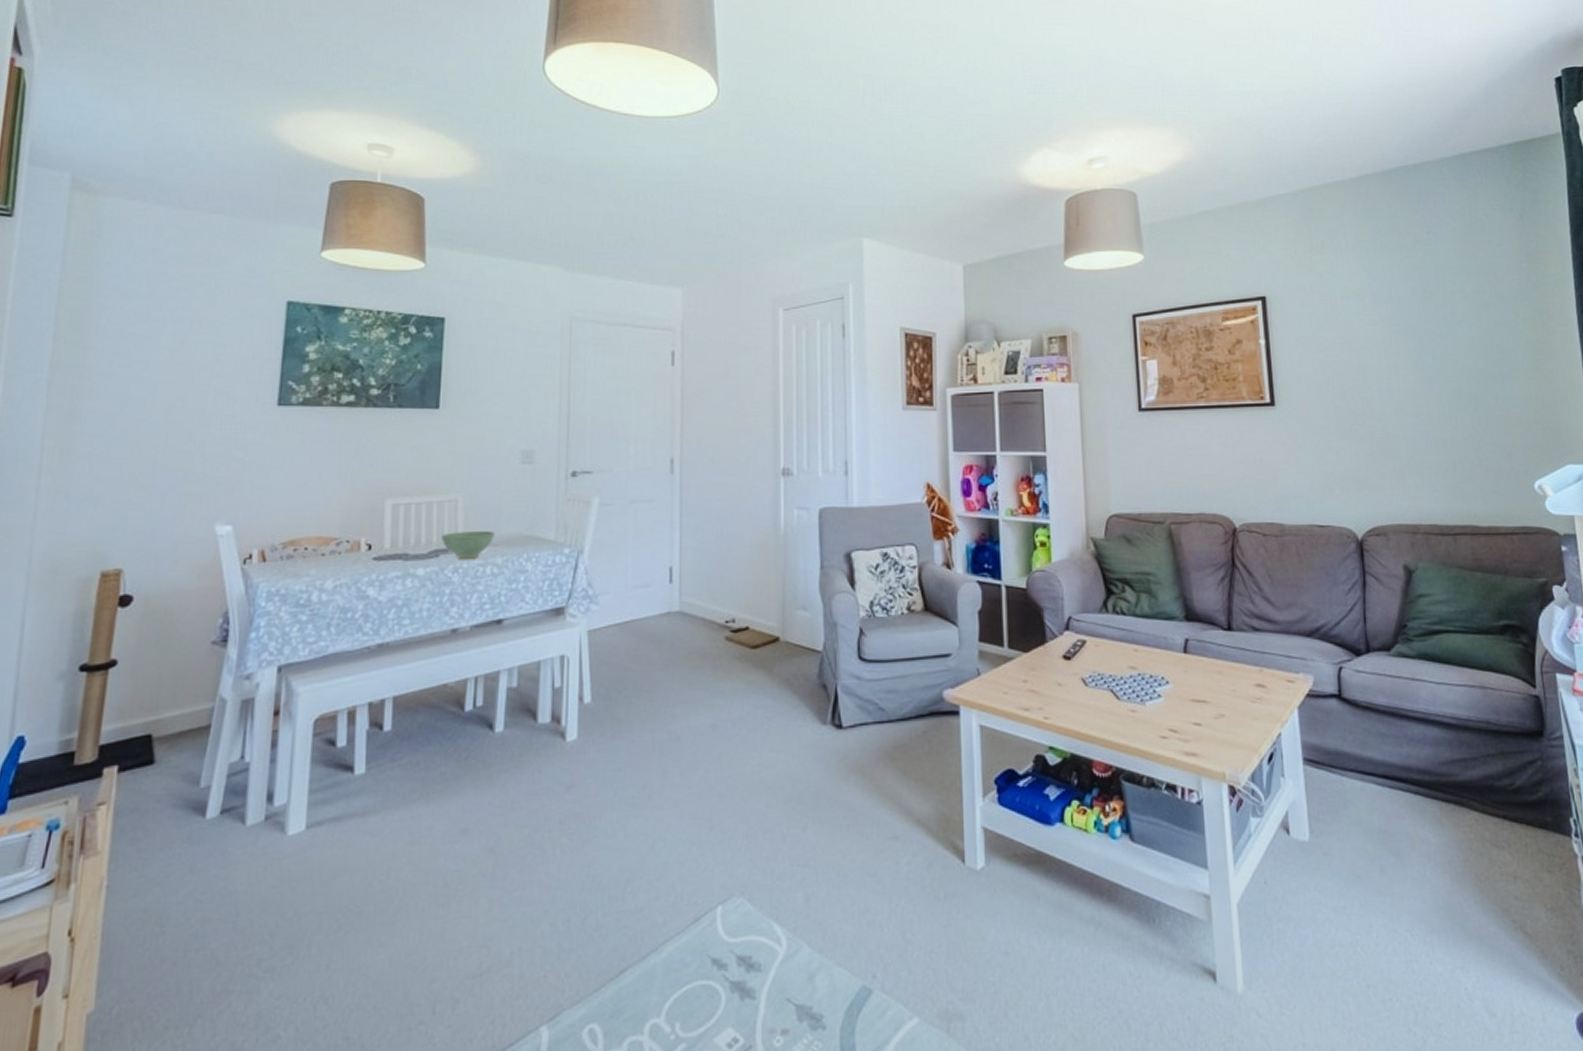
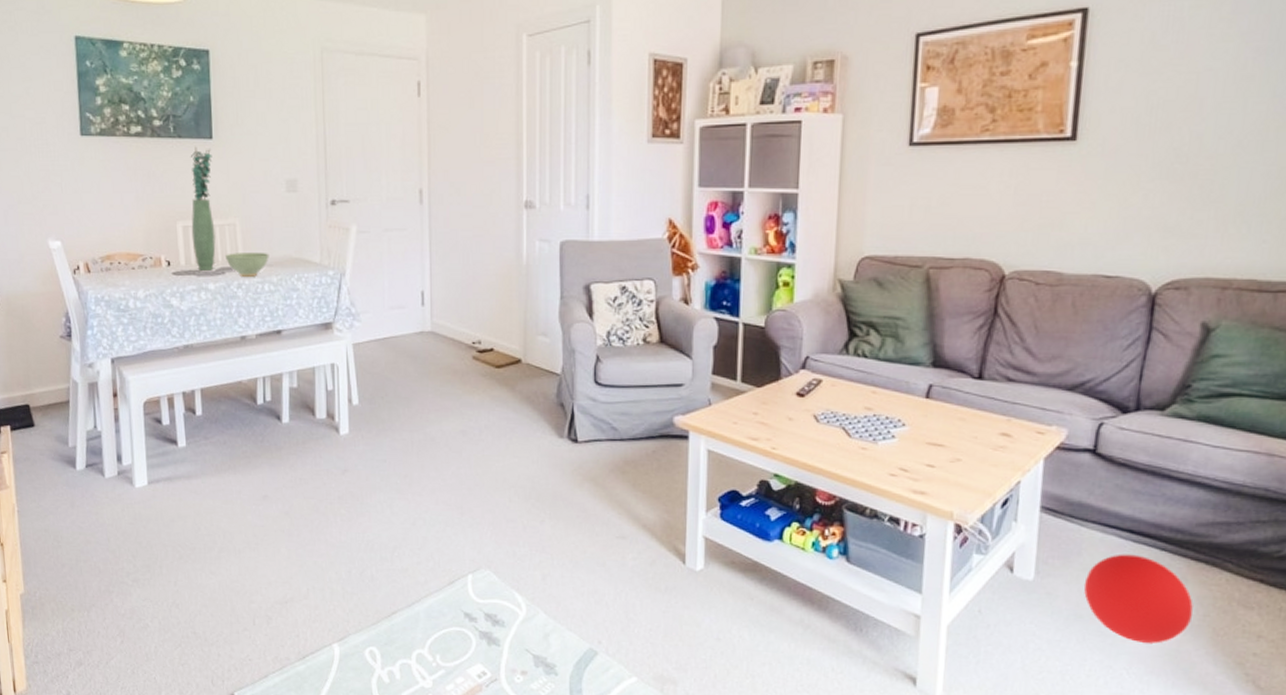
vase: none [402,416,437,555] -> present [190,146,216,272]
ball: none [1355,801,1455,898] -> present [1083,554,1193,643]

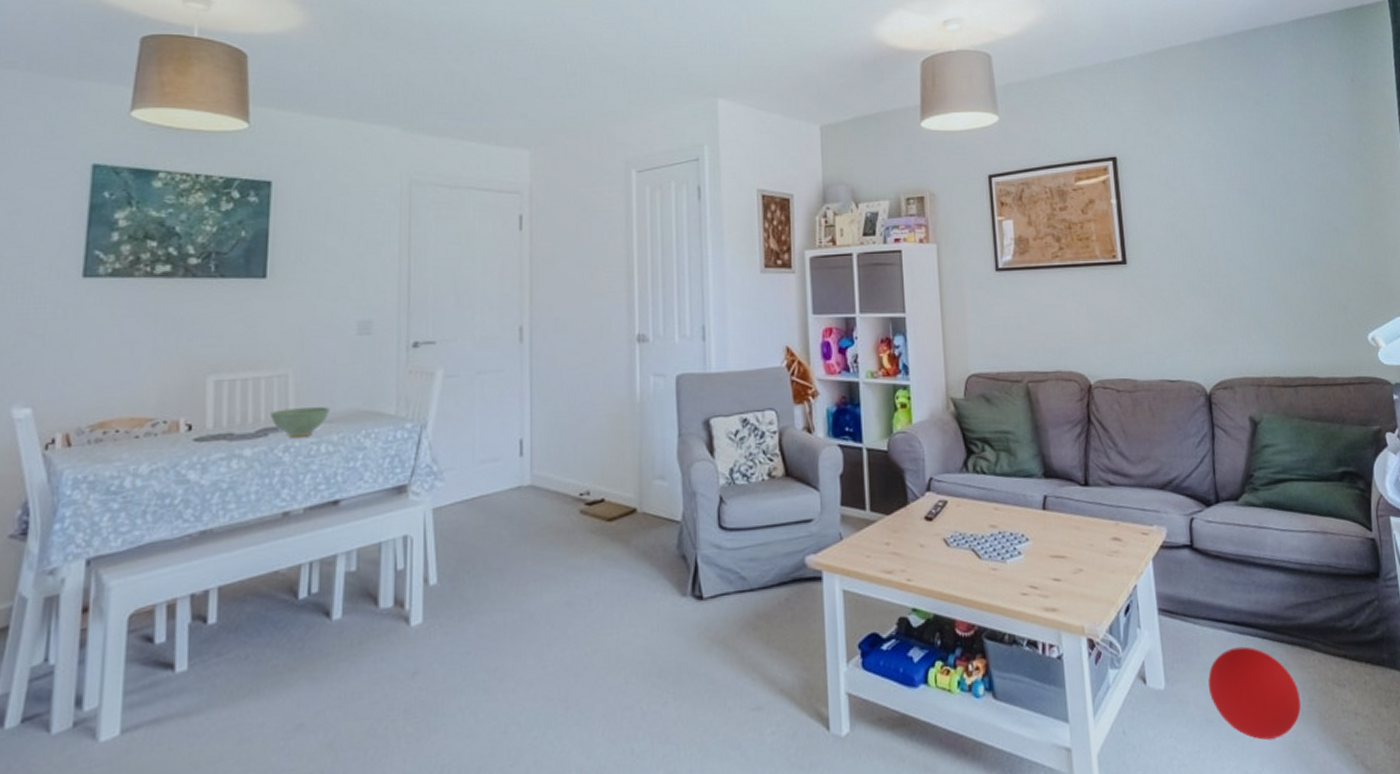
vase: present [190,146,216,272] -> none [226,286,264,435]

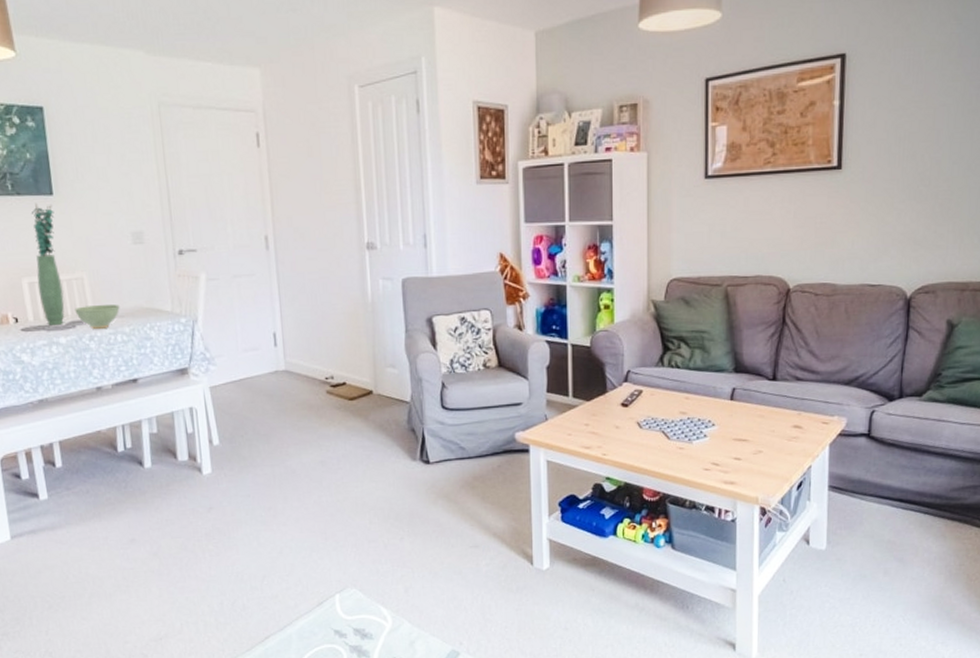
vase: none [226,286,264,435] -> present [31,203,65,327]
ball: present [1208,646,1301,740] -> none [866,519,951,593]

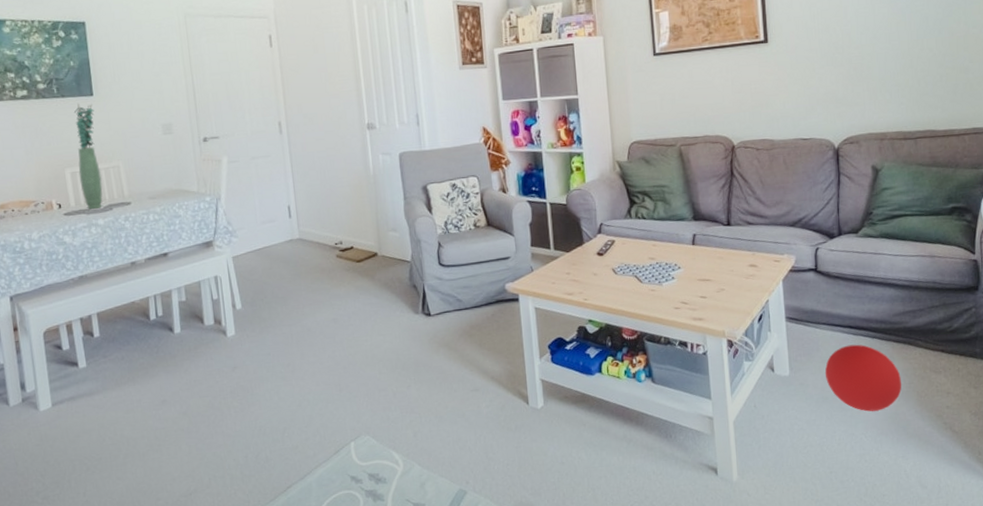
bowl: present [75,304,120,329] -> none [112,188,152,210]
ball: none [866,519,951,593] -> present [824,344,902,412]

